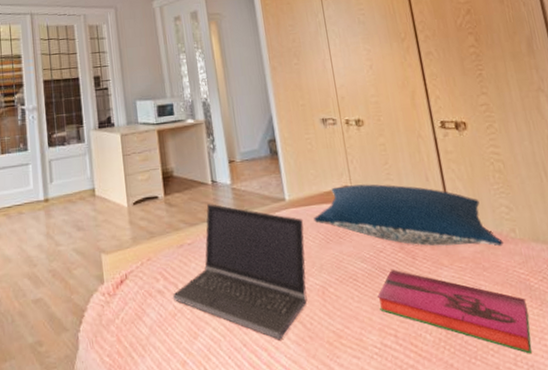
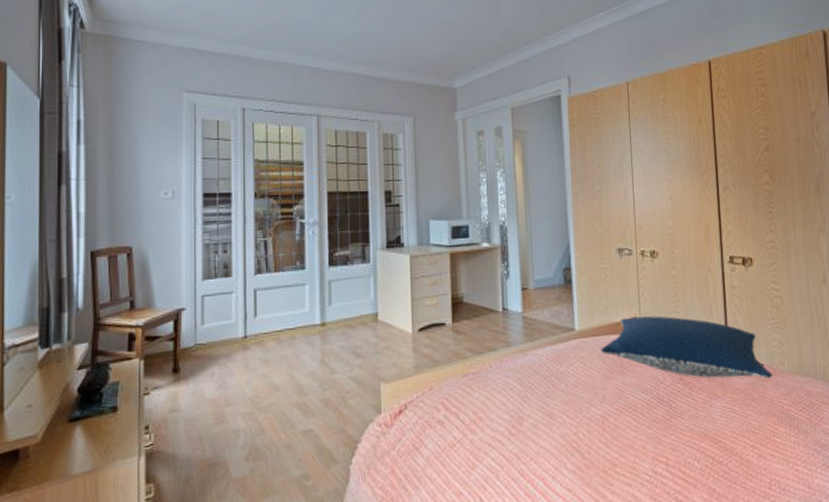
laptop computer: present [172,204,308,340] -> none [452,332,591,470]
hardback book: present [378,269,532,354] -> none [654,399,786,478]

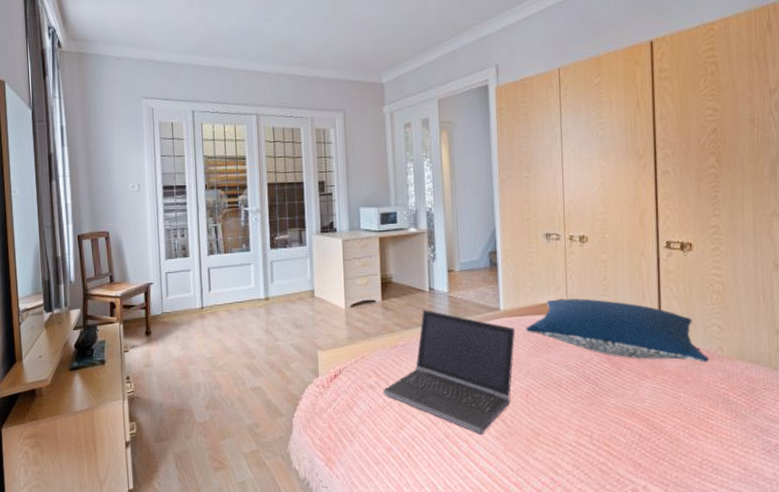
laptop computer: none [452,332,591,470] -> present [382,310,516,435]

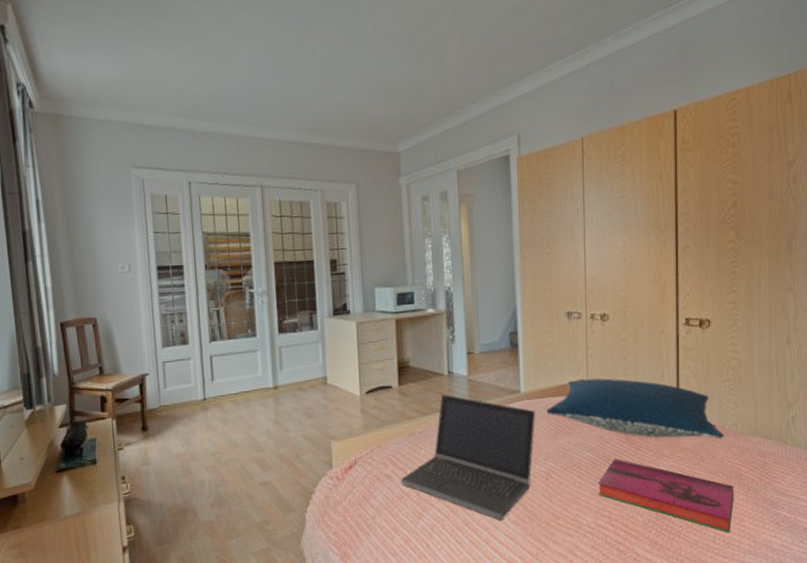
hardback book: none [579,378,721,459] -> present [598,458,734,533]

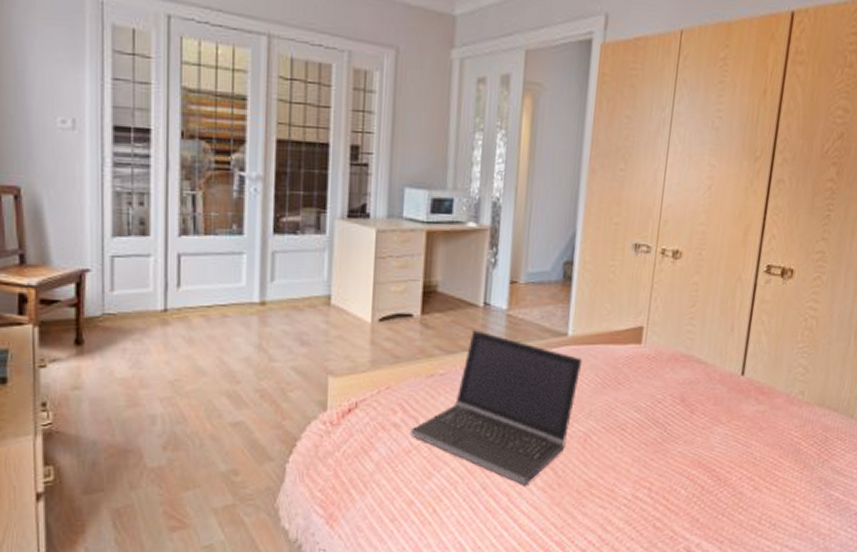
pillow: present [546,378,724,439] -> none [595,326,788,408]
hardback book: present [598,458,734,533] -> none [641,422,790,514]

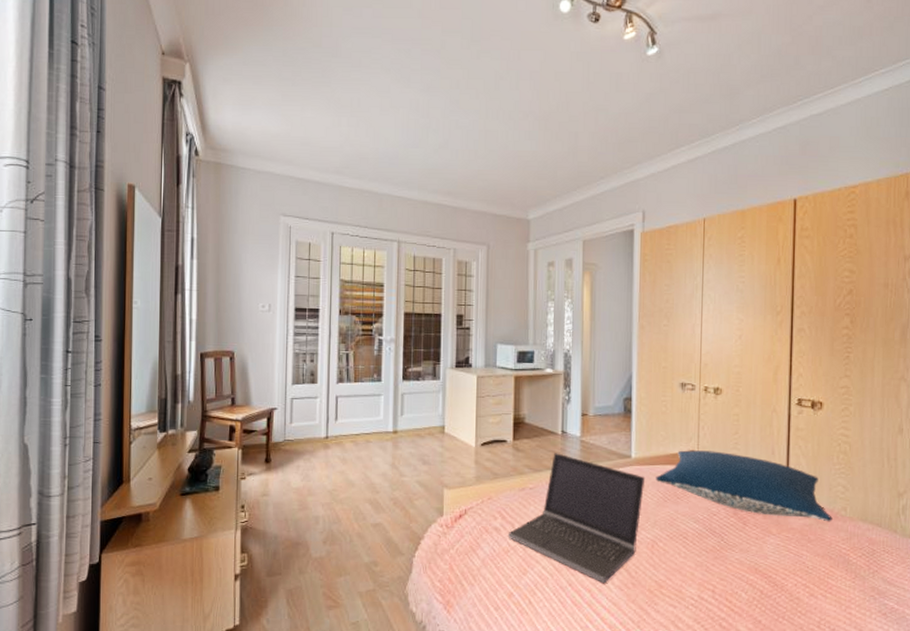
pillow: none [595,326,788,408] -> present [656,450,832,522]

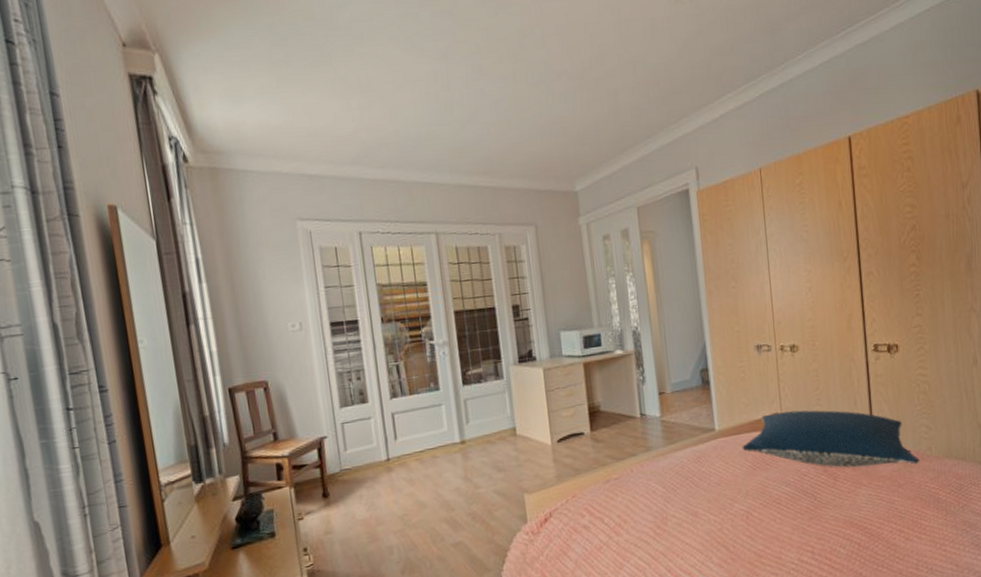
laptop computer: present [507,453,646,584] -> none [598,437,732,564]

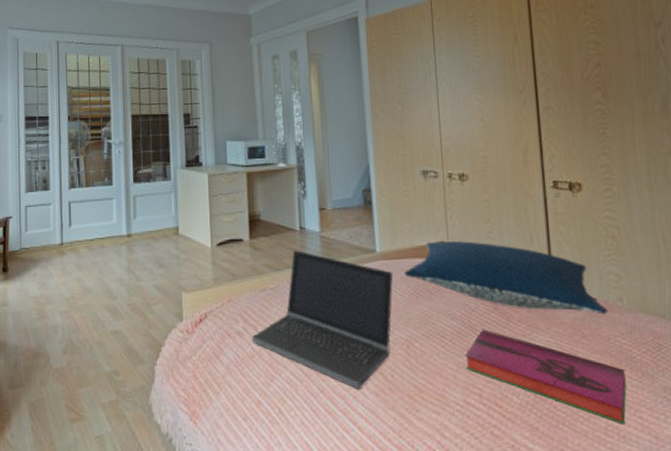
laptop computer: none [598,437,732,564] -> present [251,250,394,390]
hardback book: none [799,491,934,559] -> present [465,329,627,425]

